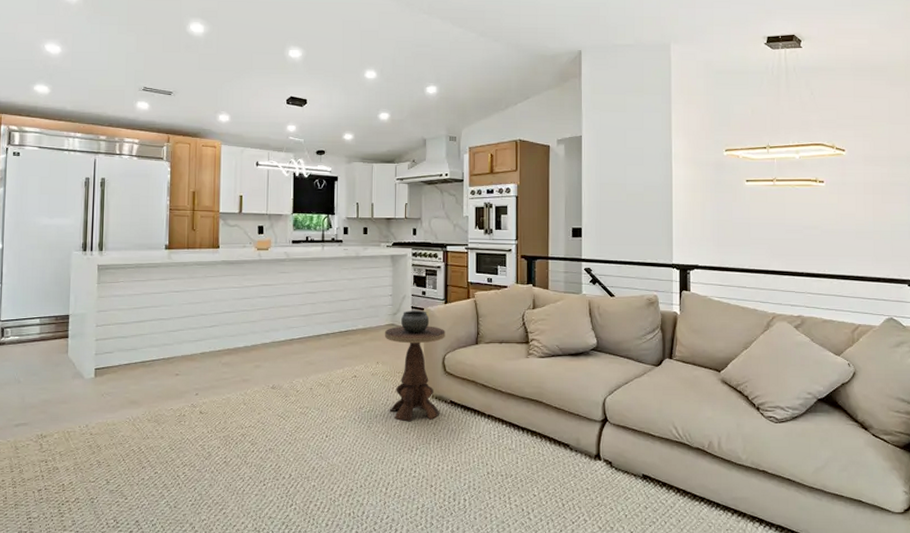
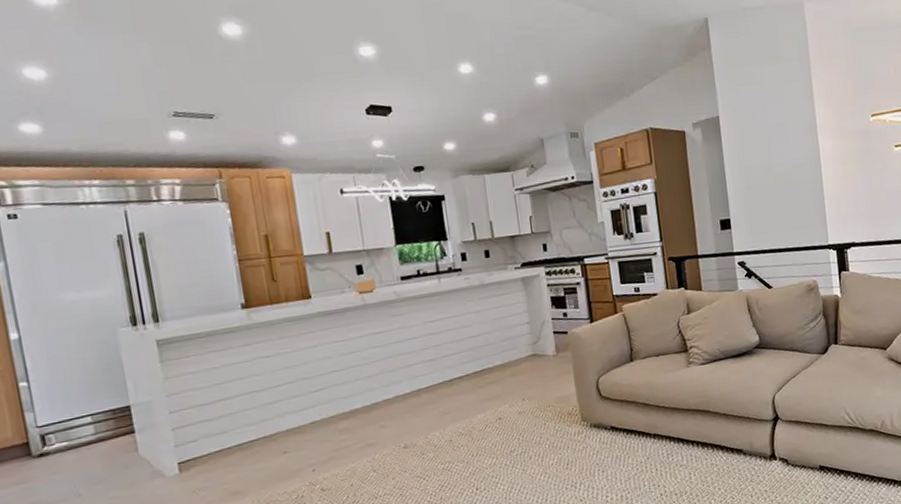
side table: present [384,311,445,422] -> none [526,334,601,458]

